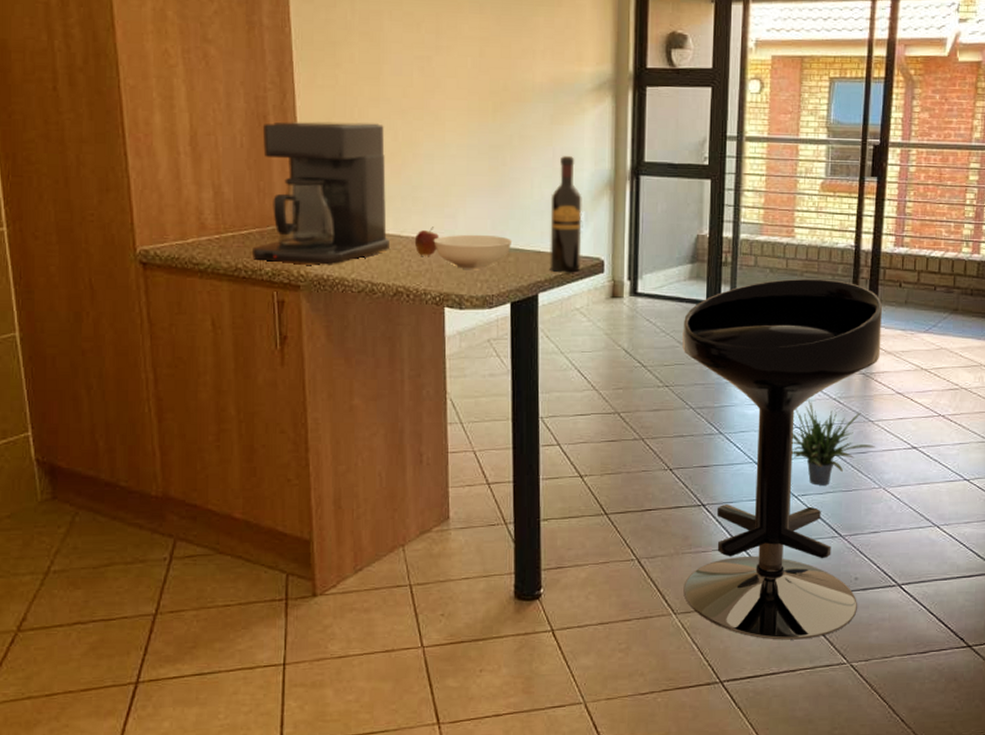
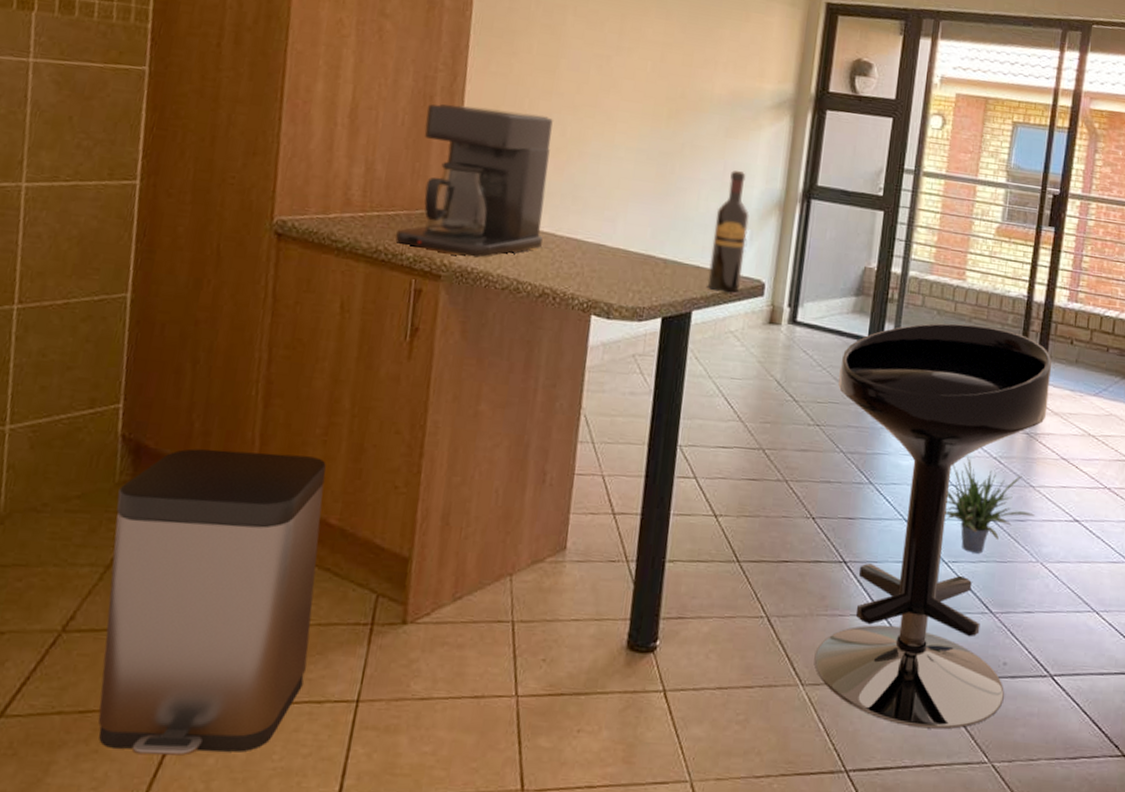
pedal bin: none [43,461,234,725] -> present [98,448,326,756]
fruit: present [414,226,440,256] -> none [568,228,596,259]
bowl: present [433,234,513,269] -> none [588,239,672,279]

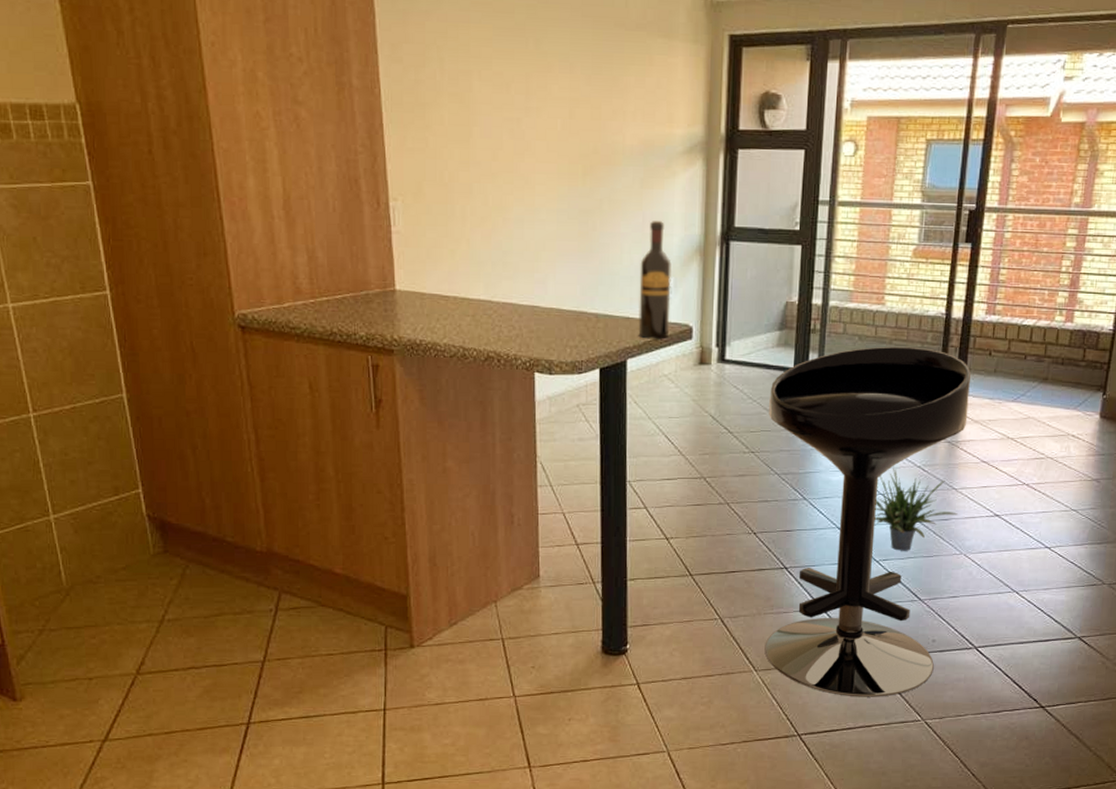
pedal bin: present [98,448,326,756] -> none [155,519,338,761]
coffee maker: present [395,104,553,258] -> none [347,185,482,330]

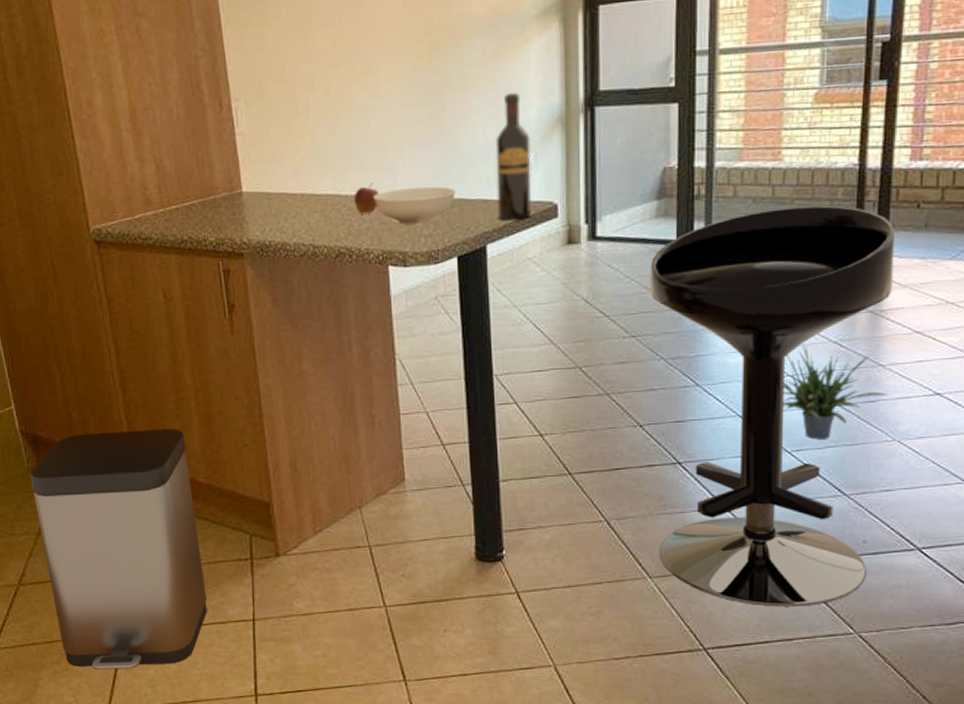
pedal bin: none [155,519,338,761] -> present [30,429,207,670]
fruit: none [505,292,530,322] -> present [353,183,380,214]
bowl: none [523,300,602,335] -> present [373,186,456,225]

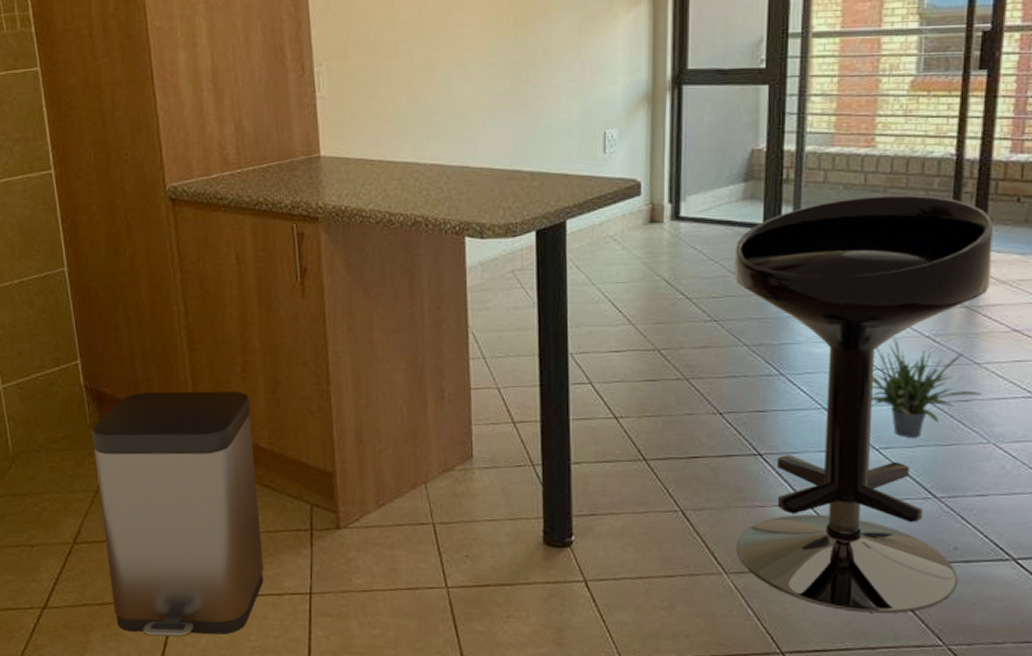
fruit: present [353,183,380,214] -> none [432,152,459,184]
bowl: present [373,186,456,225] -> none [452,158,537,196]
wine bottle: present [495,93,532,220] -> none [579,68,615,196]

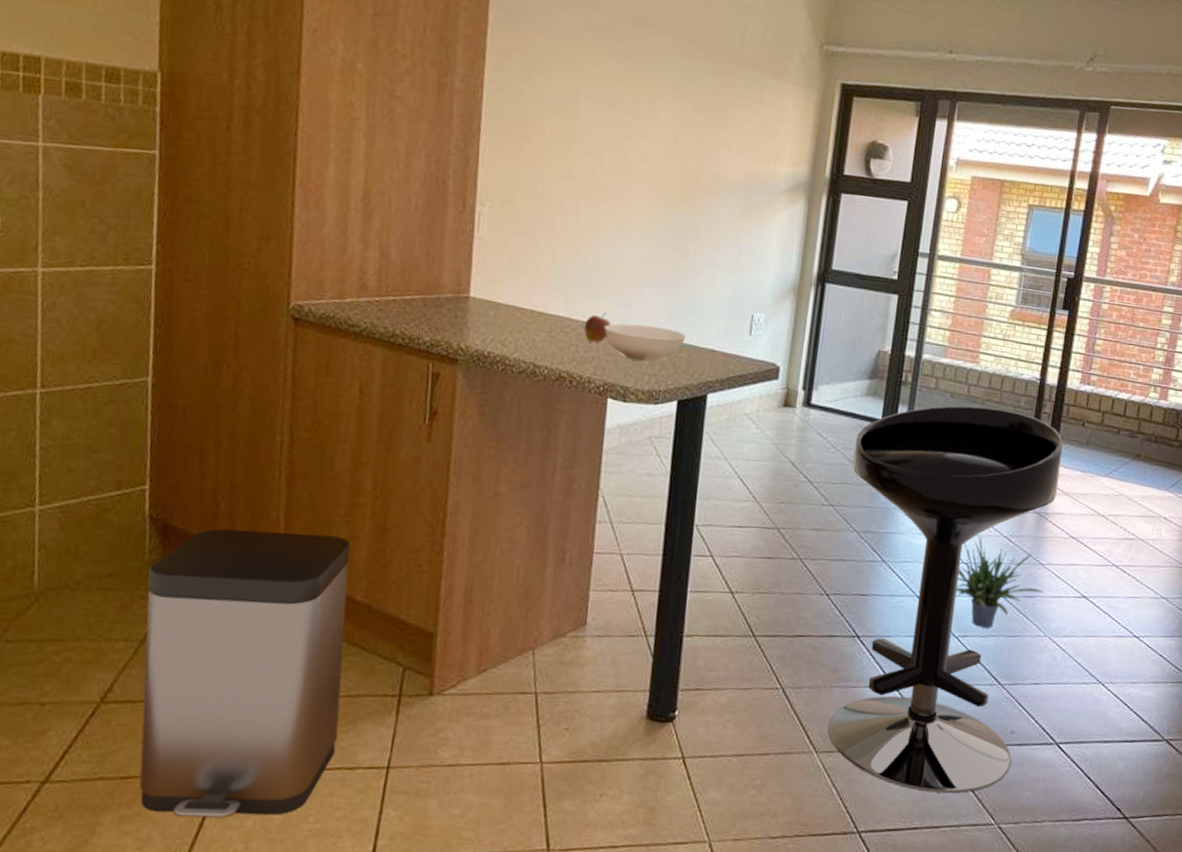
fruit: none [432,152,459,184] -> present [584,312,612,343]
bowl: none [452,158,537,196] -> present [604,323,687,363]

